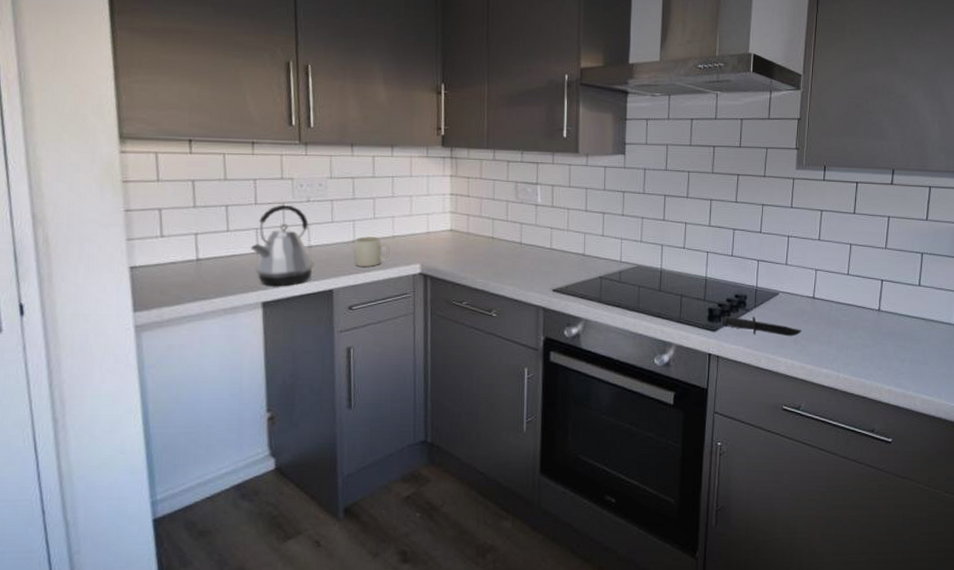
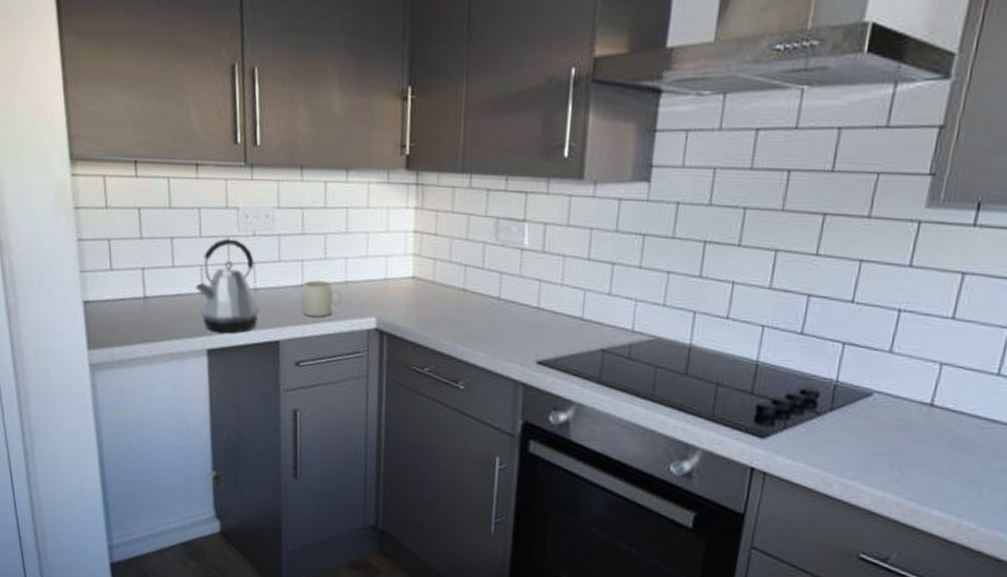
knife: present [722,316,803,337] -> none [776,418,906,459]

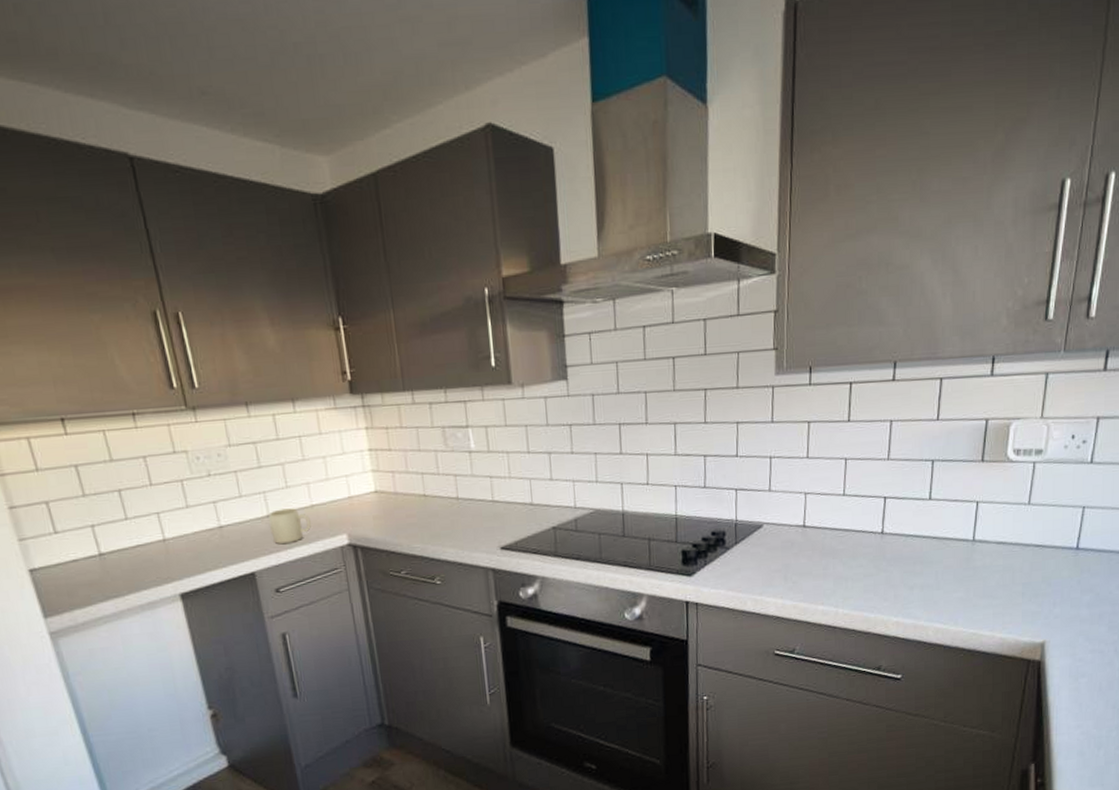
kettle: present [195,238,260,333] -> none [155,481,230,575]

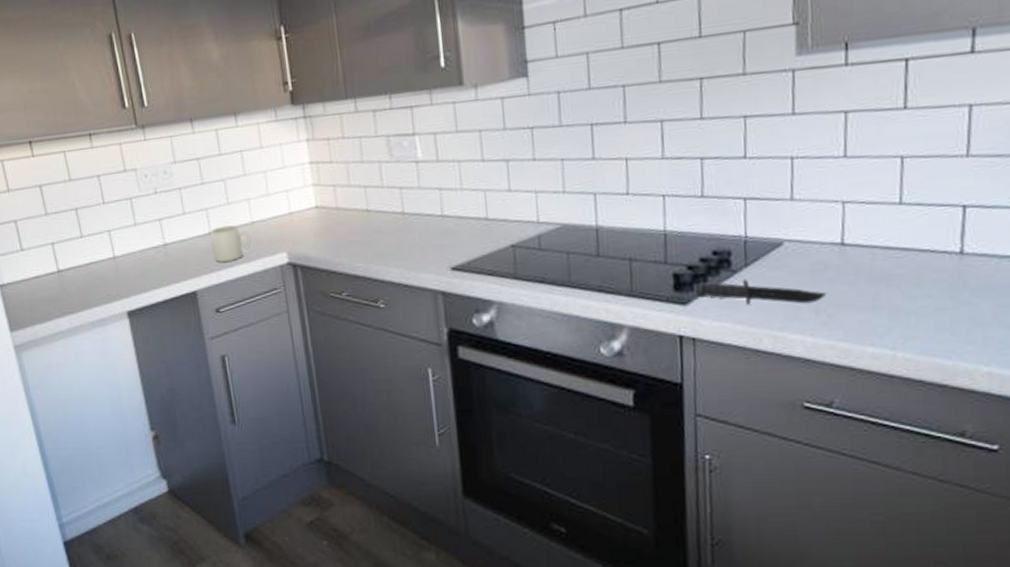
knife: none [699,554,793,575] -> present [696,279,828,304]

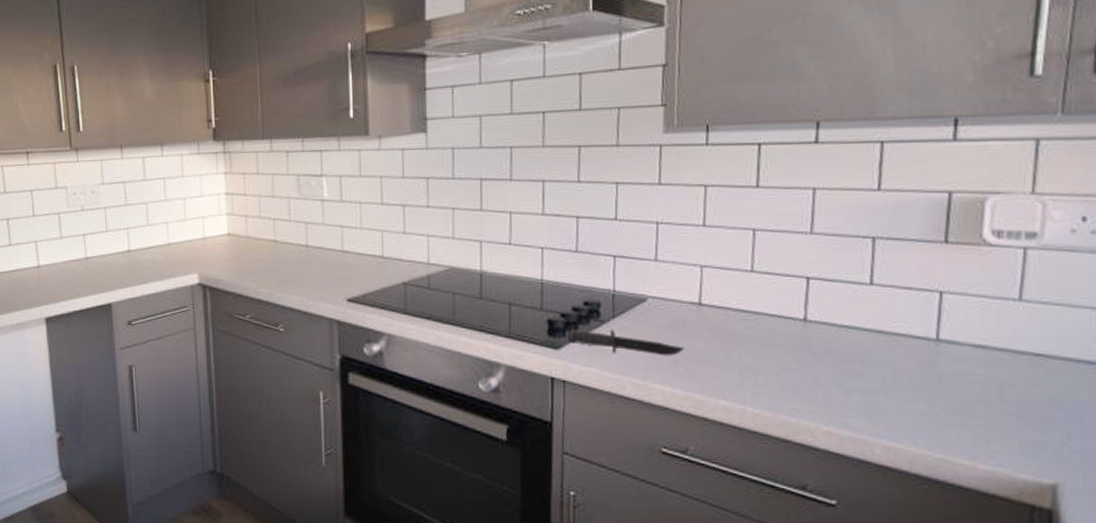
mug: present [210,225,251,263] -> none [128,245,166,279]

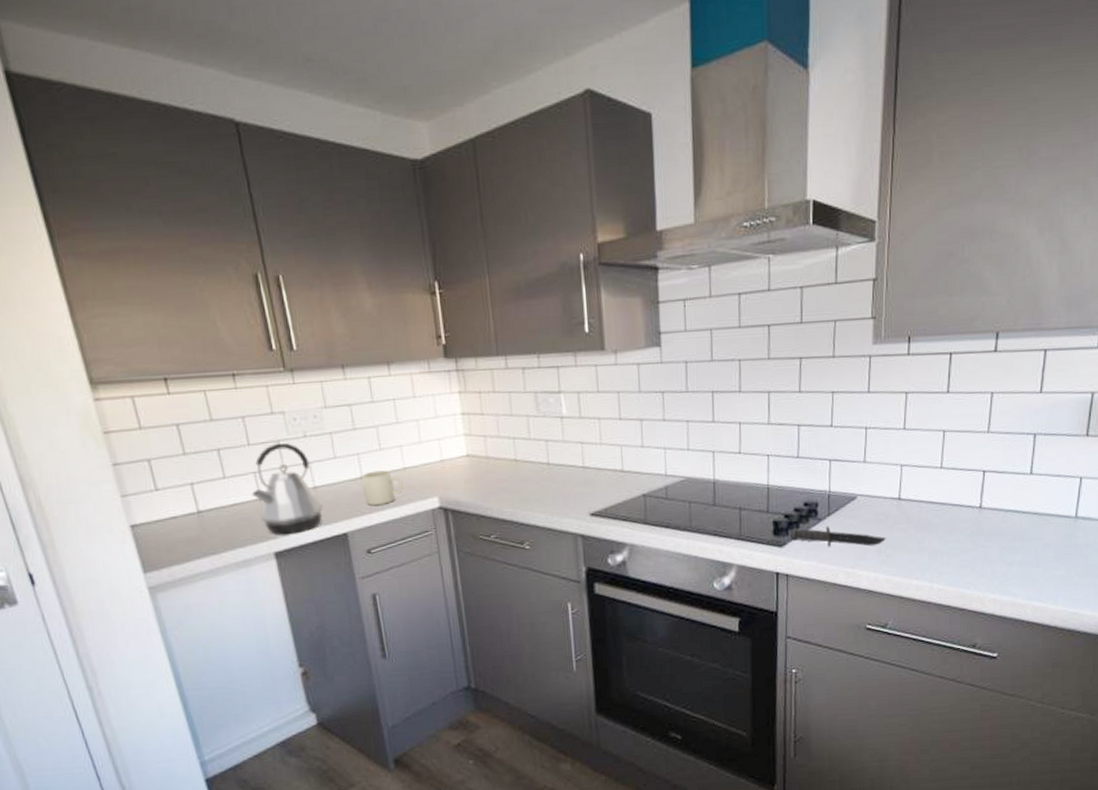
kettle: none [31,215,92,300] -> present [251,442,323,534]
mug: none [128,245,166,279] -> present [361,470,403,506]

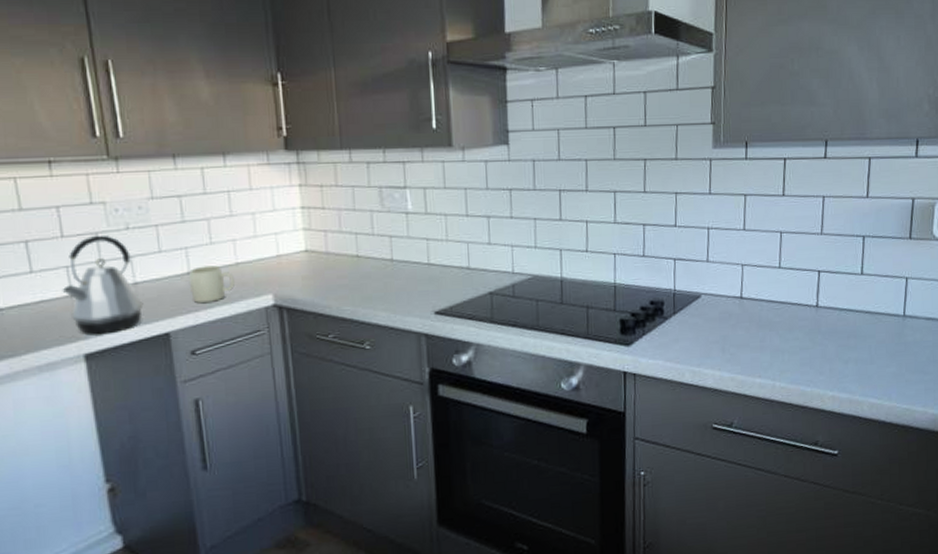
knife: present [790,526,887,547] -> none [637,324,731,345]

